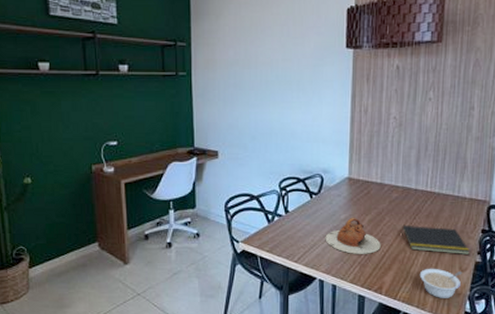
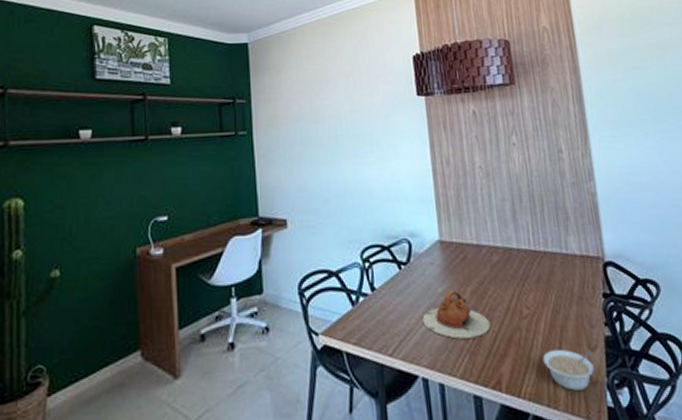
notepad: present [402,226,470,254] -> none [510,294,596,328]

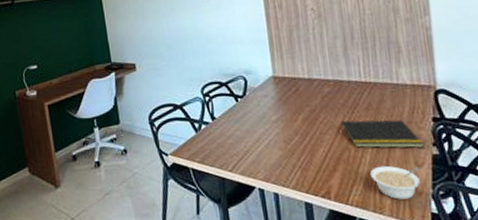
teapot: present [422,289,490,339] -> none [258,117,321,158]
notepad: none [510,294,596,328] -> present [340,119,424,148]

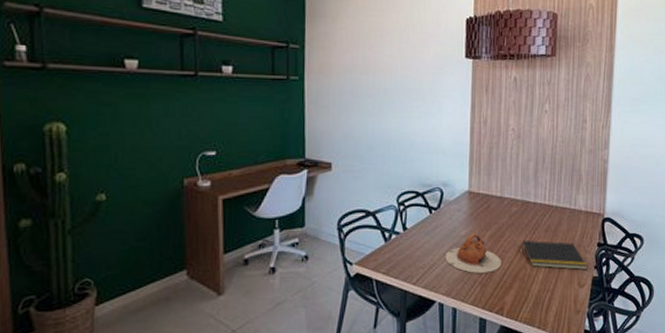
teapot: none [258,117,321,158] -> present [445,233,502,273]
legume: present [369,165,420,200] -> none [540,285,581,317]

